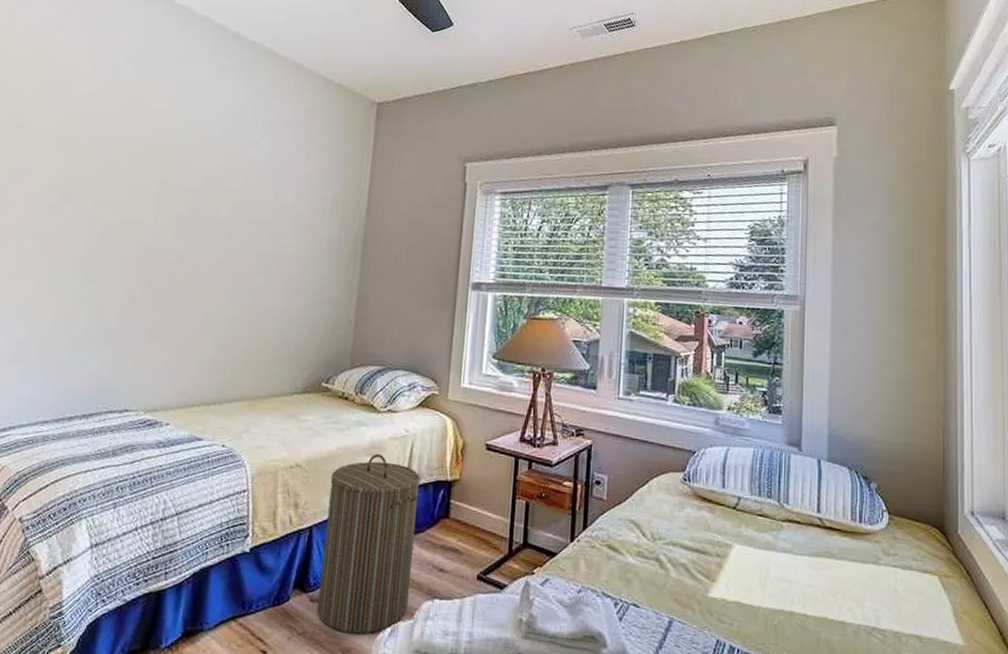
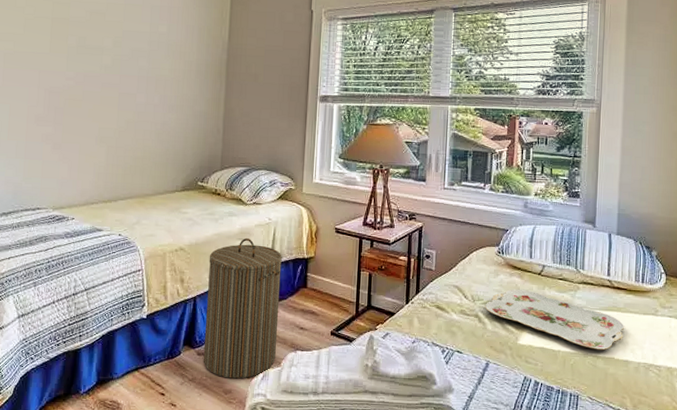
serving tray: none [668,526,840,608] -> present [485,289,625,351]

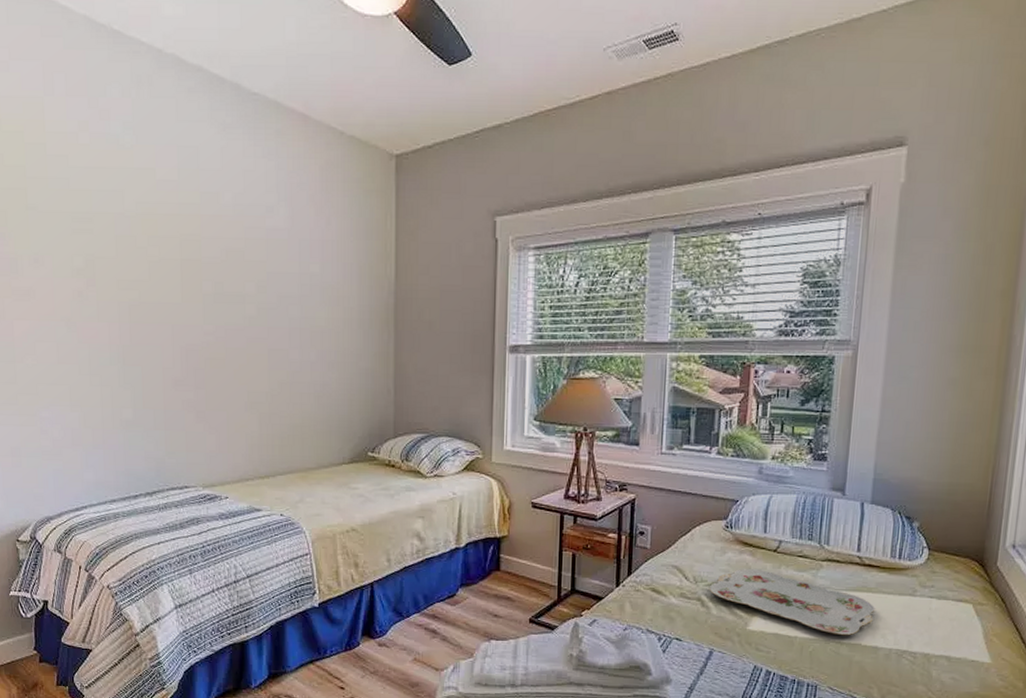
laundry hamper: present [203,237,282,379] -> none [385,515,470,671]

